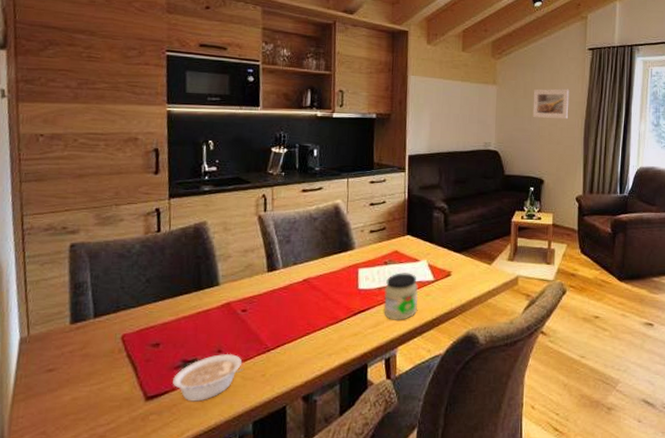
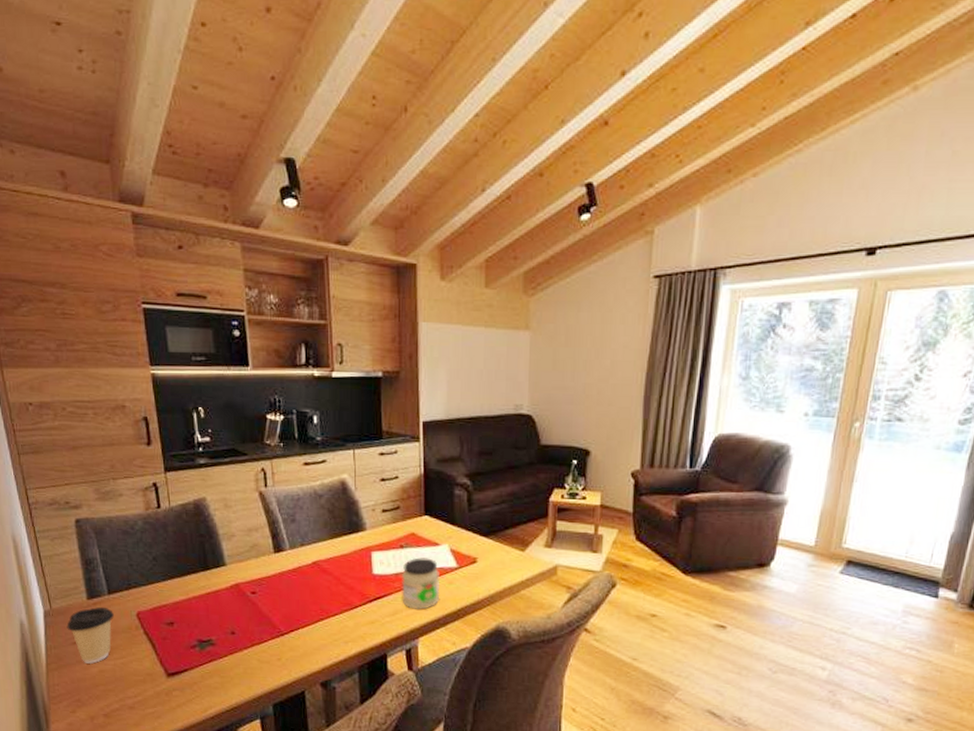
coffee cup: none [43,331,98,391] -> present [66,607,115,664]
legume: present [173,353,243,402] -> none [191,635,259,681]
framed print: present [532,88,570,120] -> none [576,332,626,373]

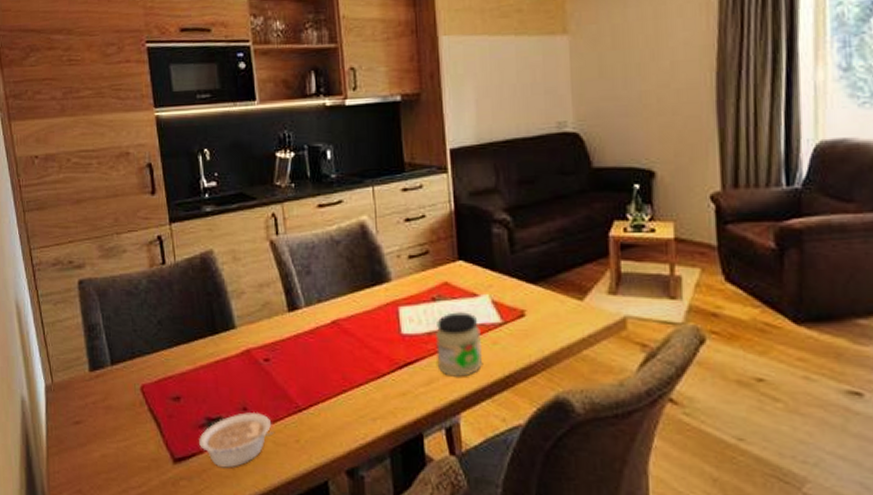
coffee cup: present [66,607,115,664] -> none [68,379,118,447]
legume: none [191,635,259,681] -> present [199,411,274,469]

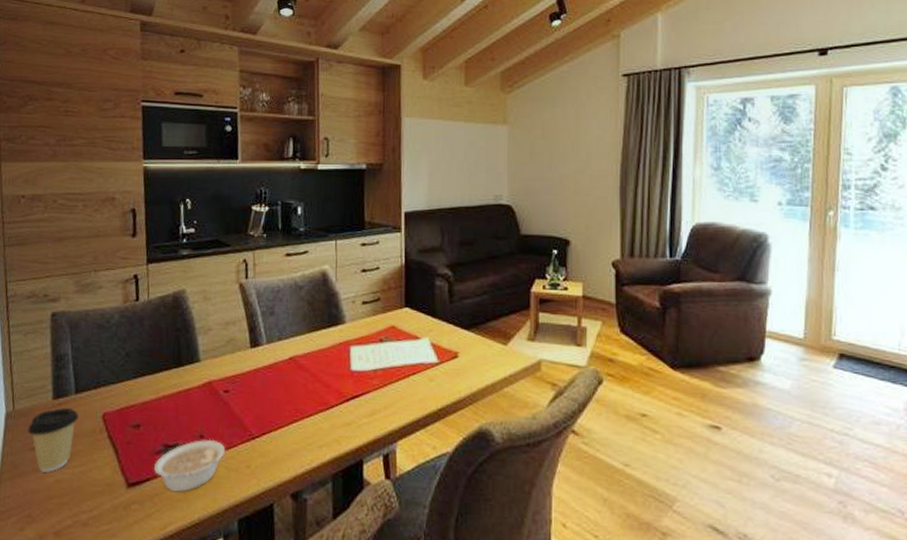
coffee cup: none [68,379,118,447] -> present [27,407,80,472]
jar: present [434,312,483,377] -> none [379,352,420,409]

